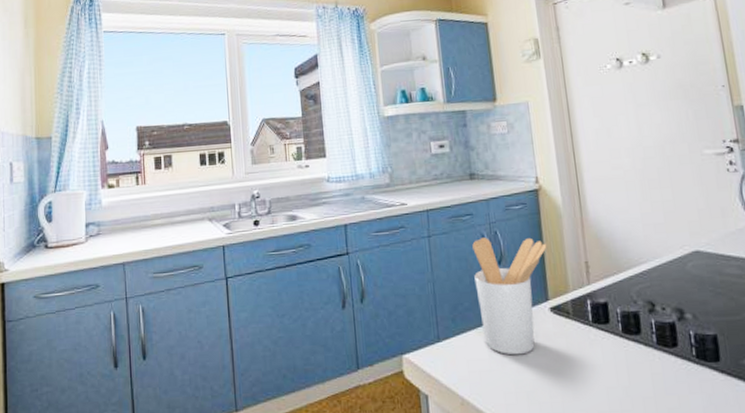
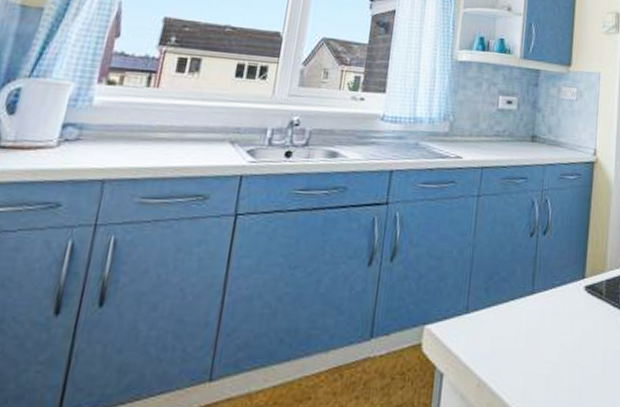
utensil holder: present [472,237,547,356] -> none [515,204,593,335]

